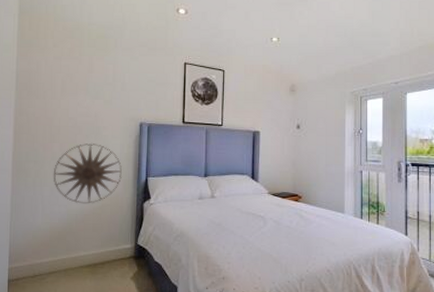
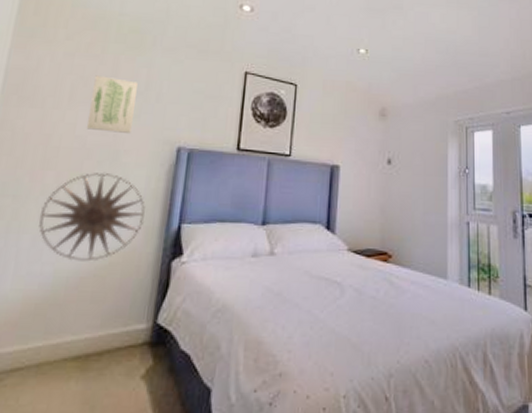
wall art: none [75,73,108,114] -> present [86,75,139,133]

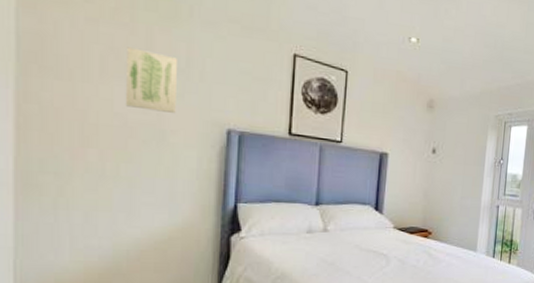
wall art: present [38,172,145,262] -> none [87,151,199,237]

